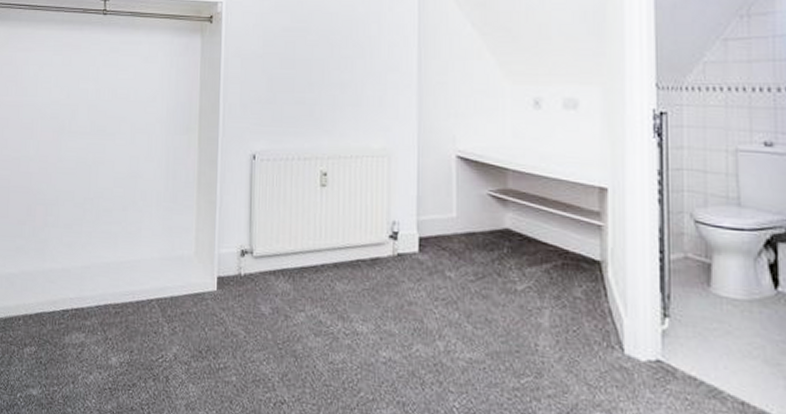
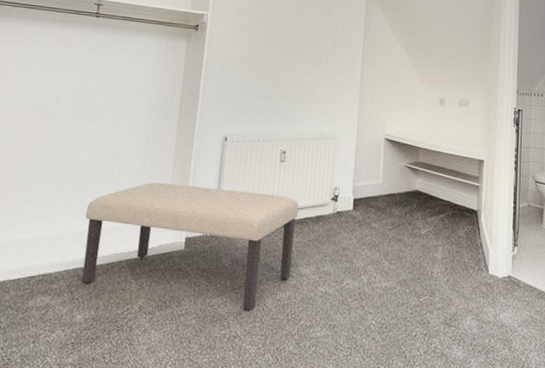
bench: none [111,209,348,372] -> present [81,183,299,310]

